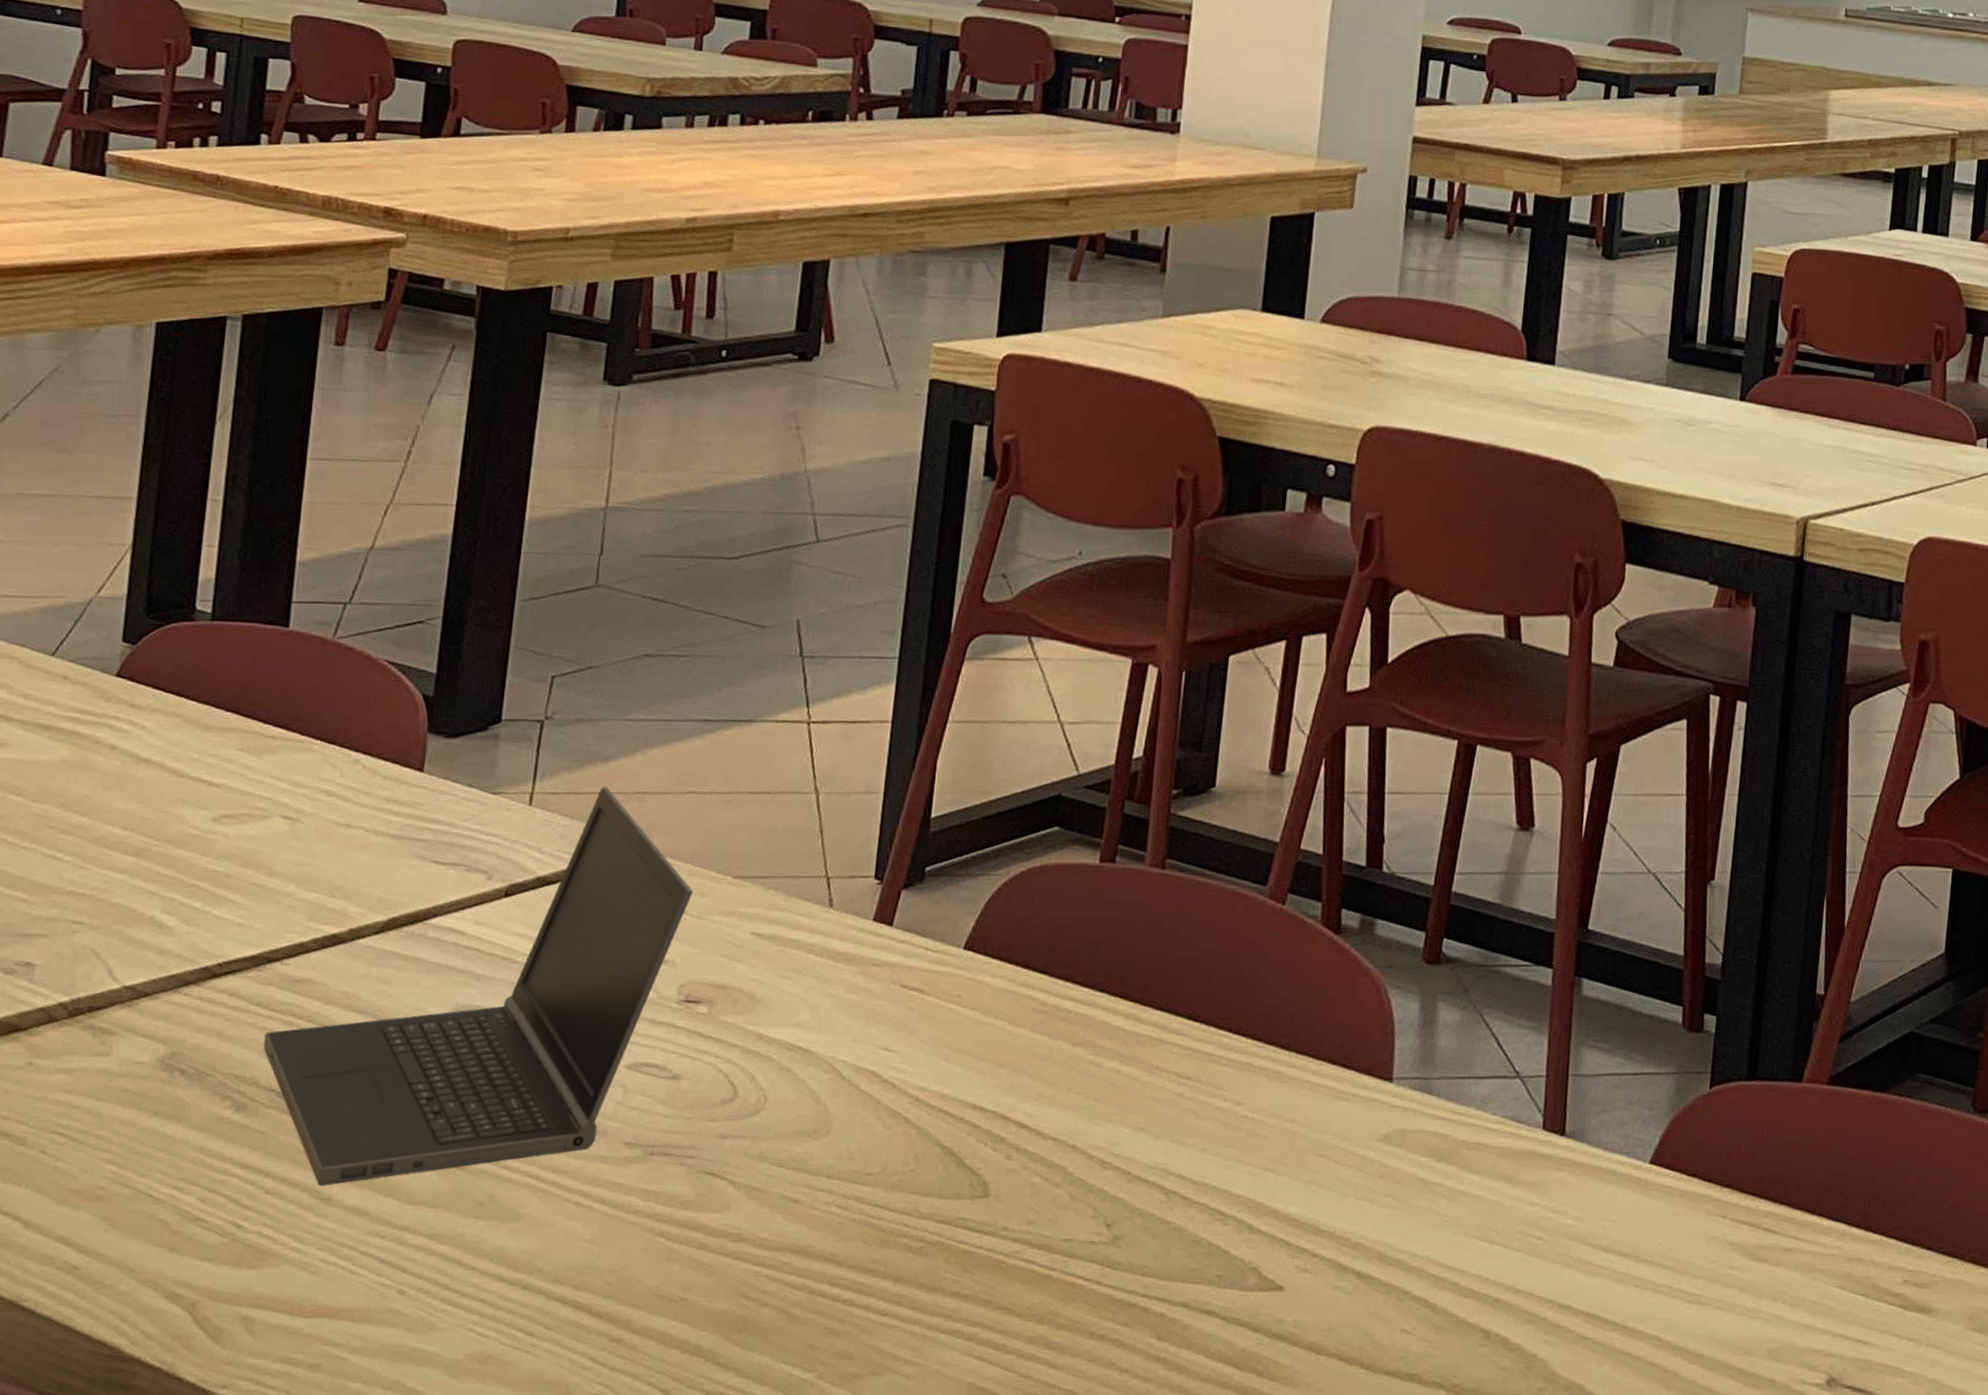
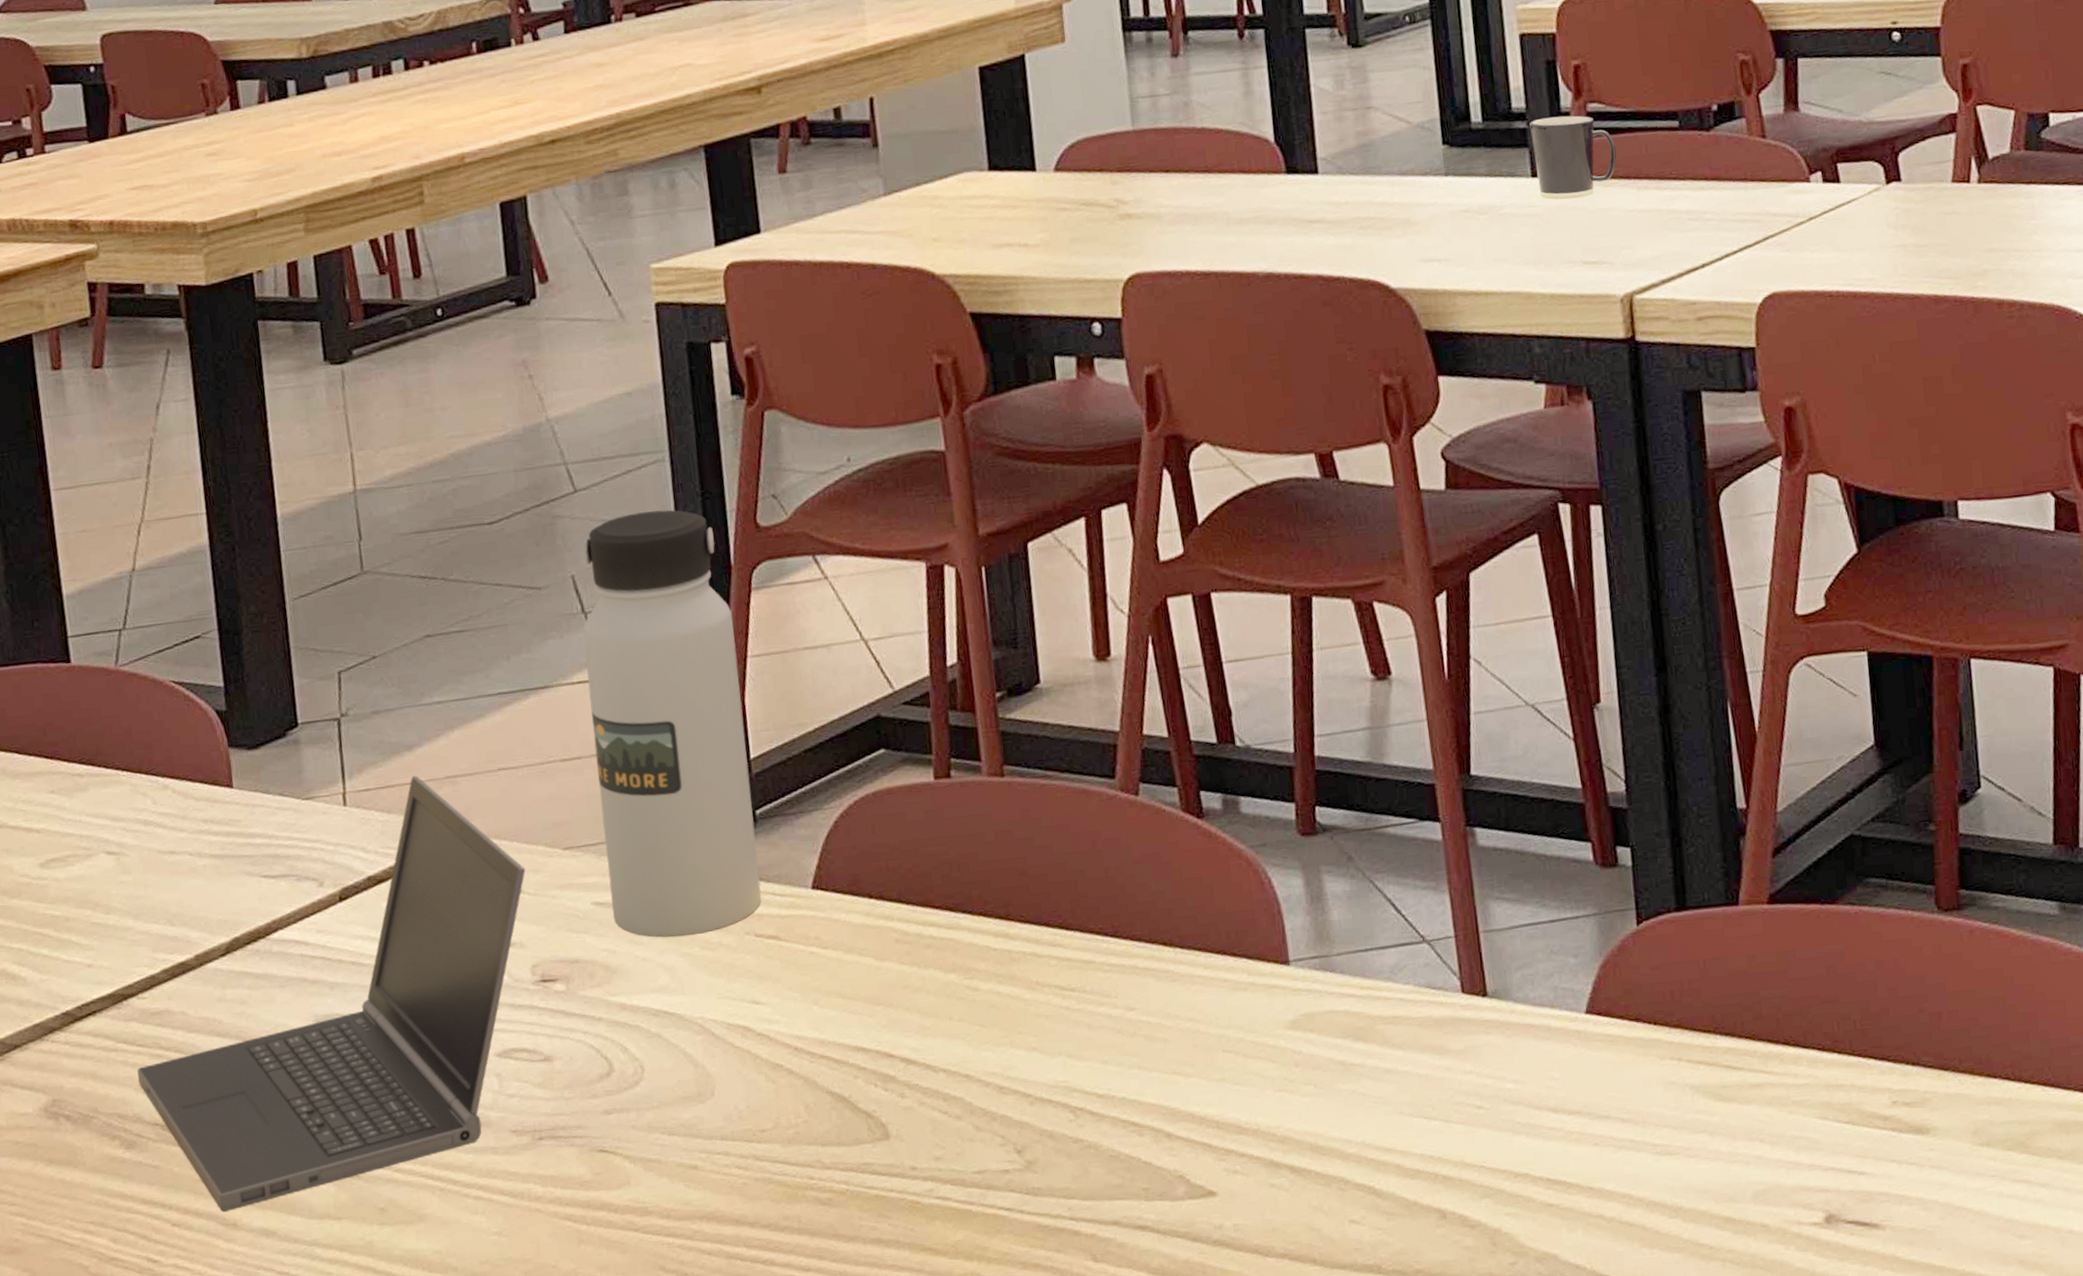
water bottle: none [769,570,943,977] -> present [582,509,762,937]
mug: none [1744,350,1817,426] -> present [1529,115,1617,200]

